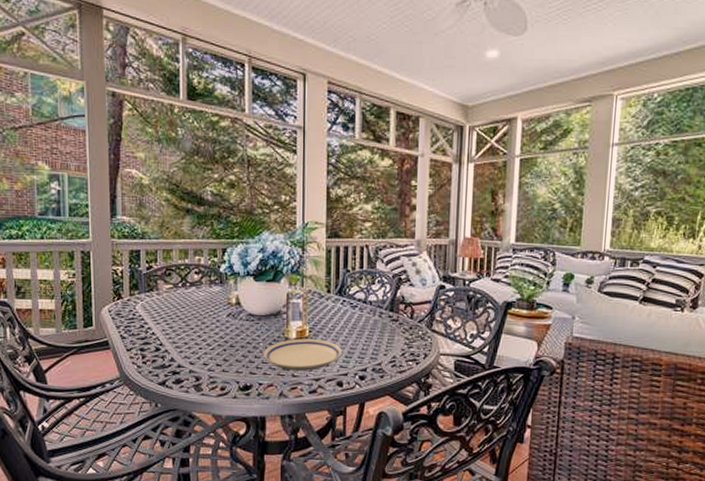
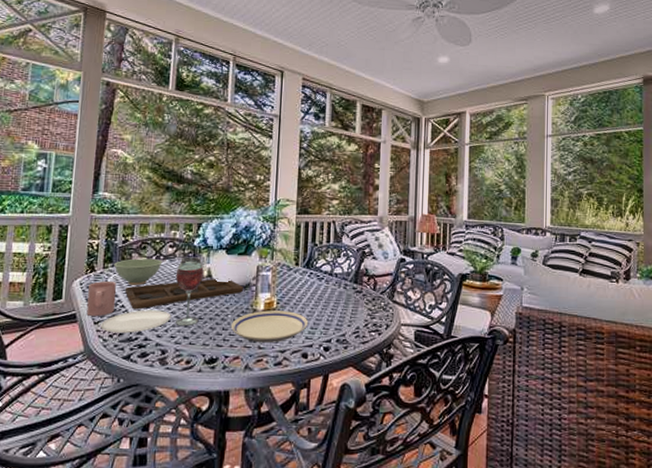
cup: none [117,308,146,343] -> present [86,280,116,316]
plate: none [134,337,202,361] -> present [101,310,171,334]
bowl: none [140,285,189,313] -> present [114,258,163,285]
decorative tray: none [153,305,275,337] -> present [124,278,244,310]
wineglass: none [203,284,232,354] -> present [175,257,204,327]

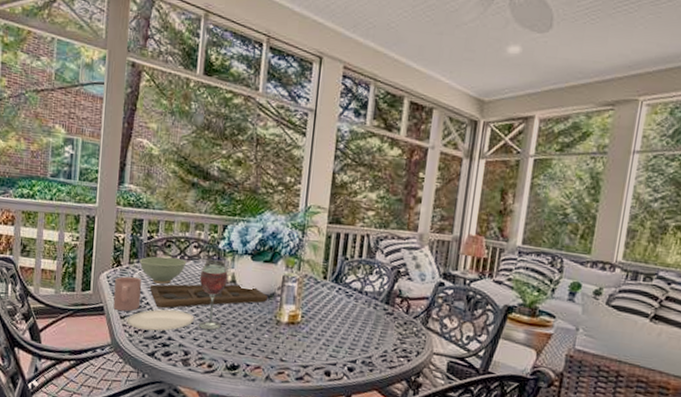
plate: present [230,310,309,343] -> none [253,322,334,357]

